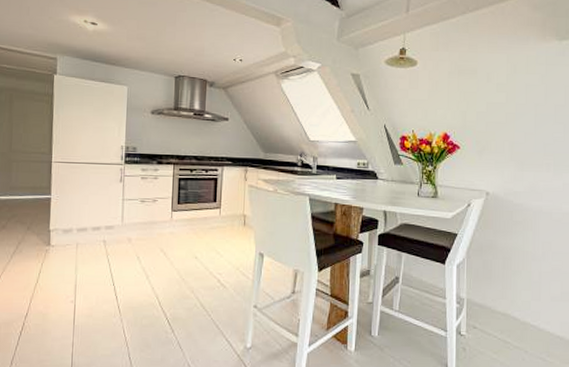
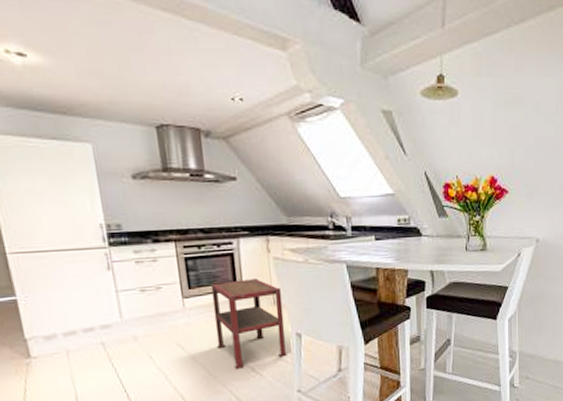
side table: none [193,201,252,279] -> present [210,279,287,370]

